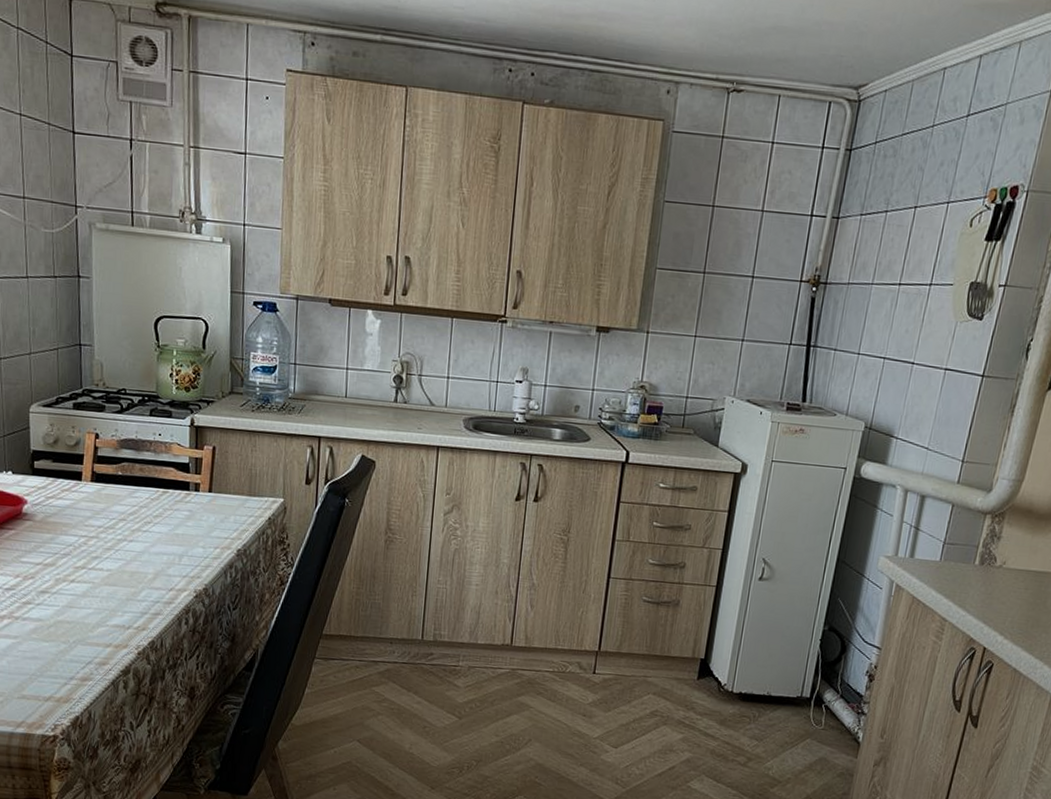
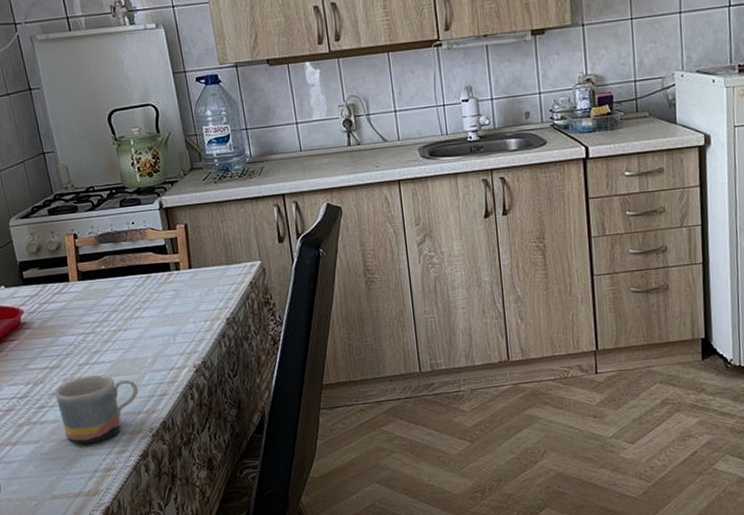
mug: none [44,580,132,650] -> present [55,375,139,445]

